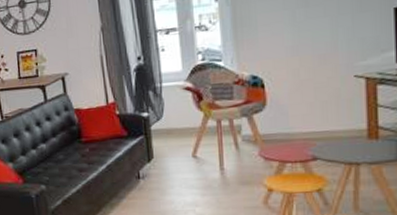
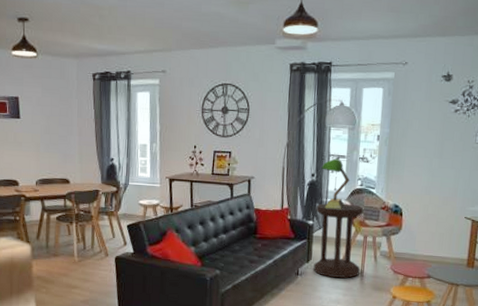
table lamp: none [148,33,188,95] -> present [321,158,350,209]
side table: none [149,84,218,177] -> present [313,203,364,278]

